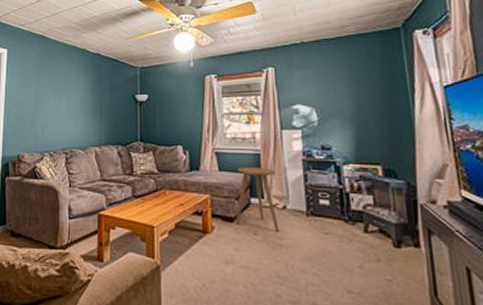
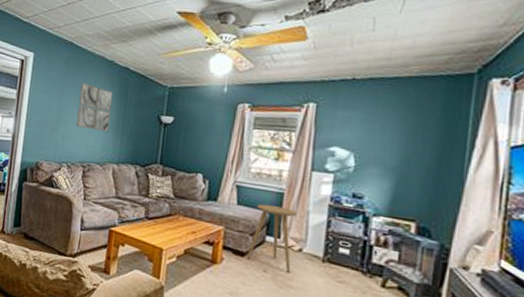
wall art: none [55,71,88,116] -> present [76,82,114,132]

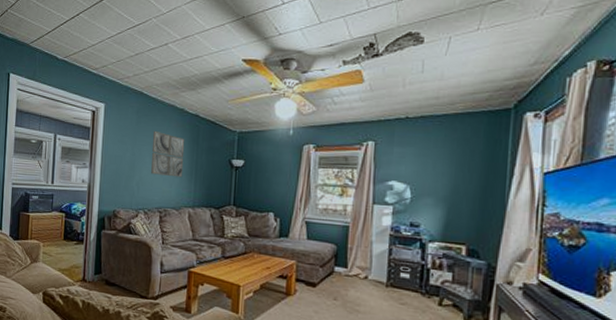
side table: present [246,204,297,273] -> none [318,237,362,299]

